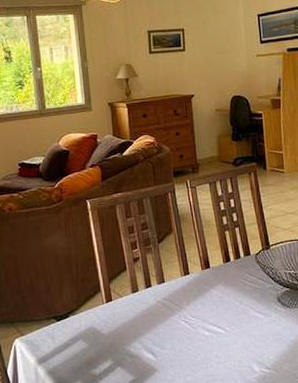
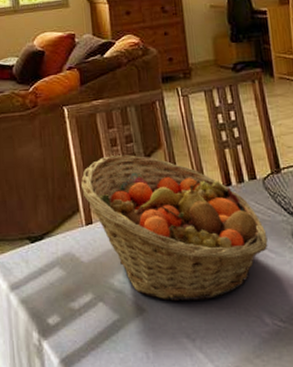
fruit basket: none [102,240,258,361] -> present [81,155,268,301]

